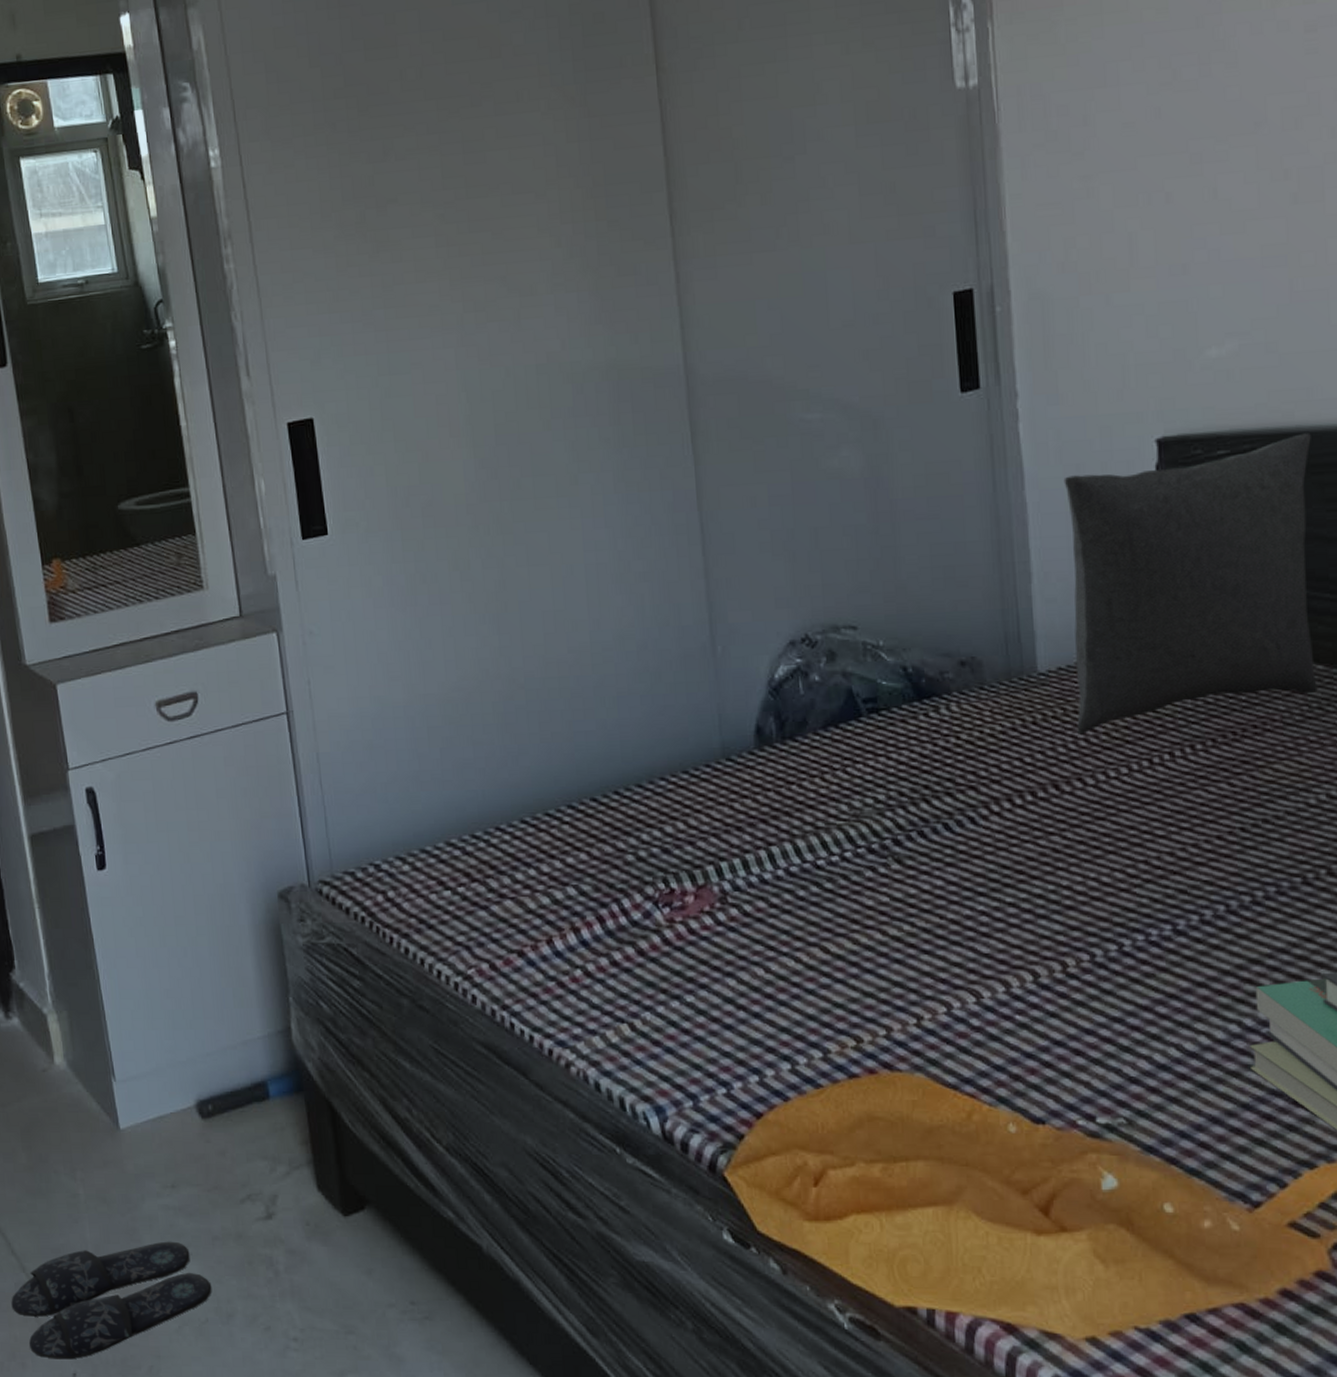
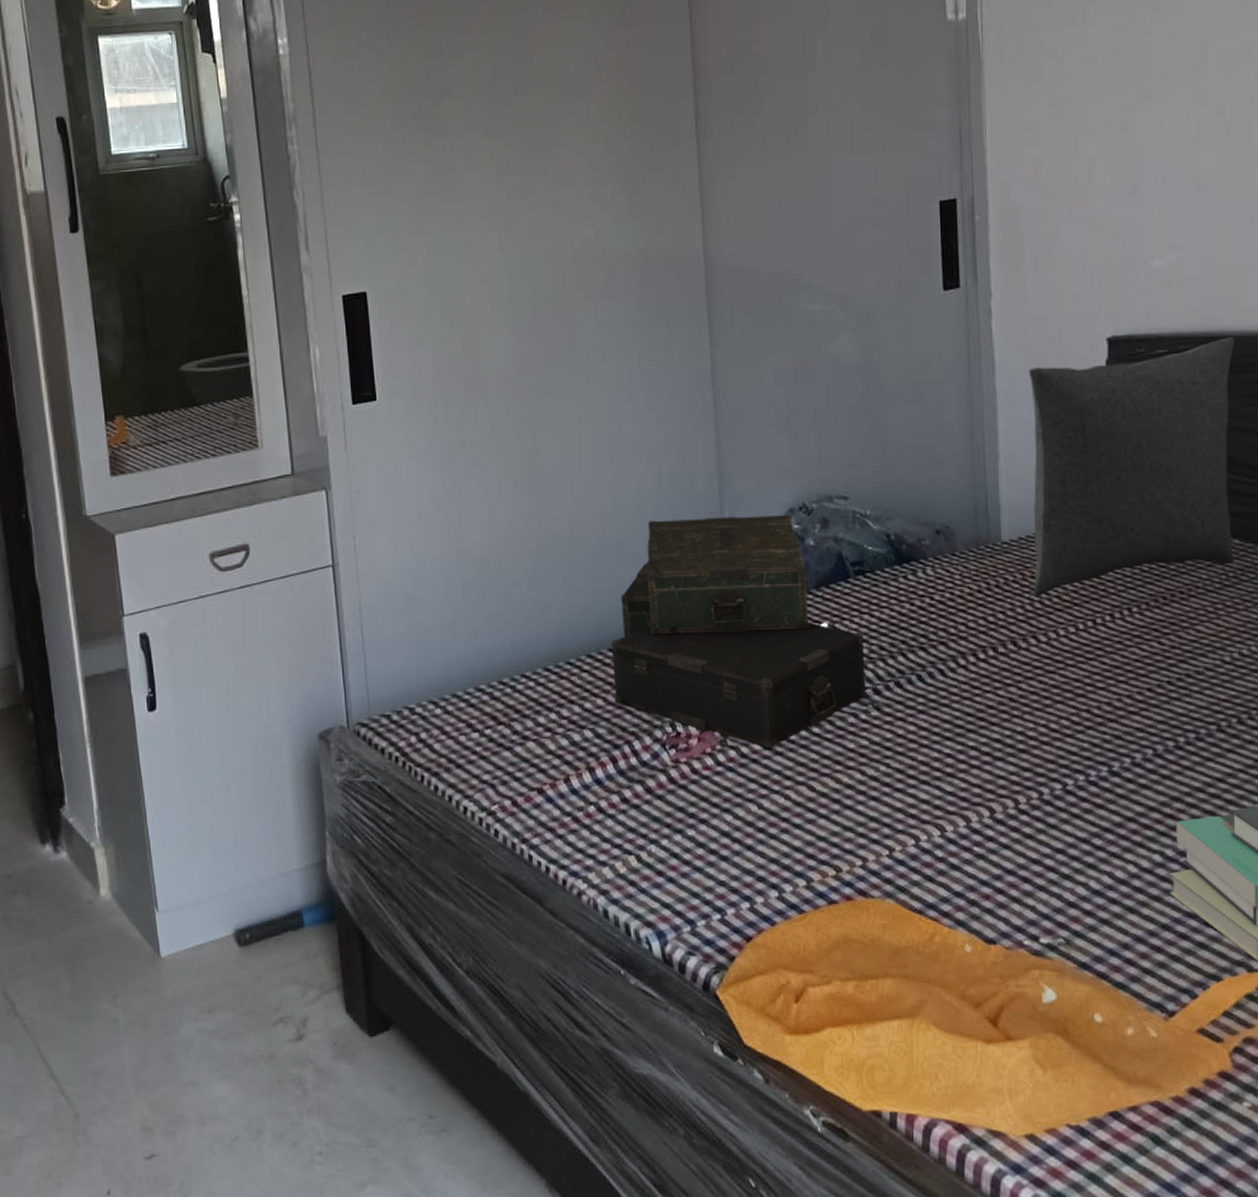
slippers: present [11,1241,212,1360] -> none [49,1063,243,1178]
suitcase: none [593,647,885,907] -> present [611,514,866,749]

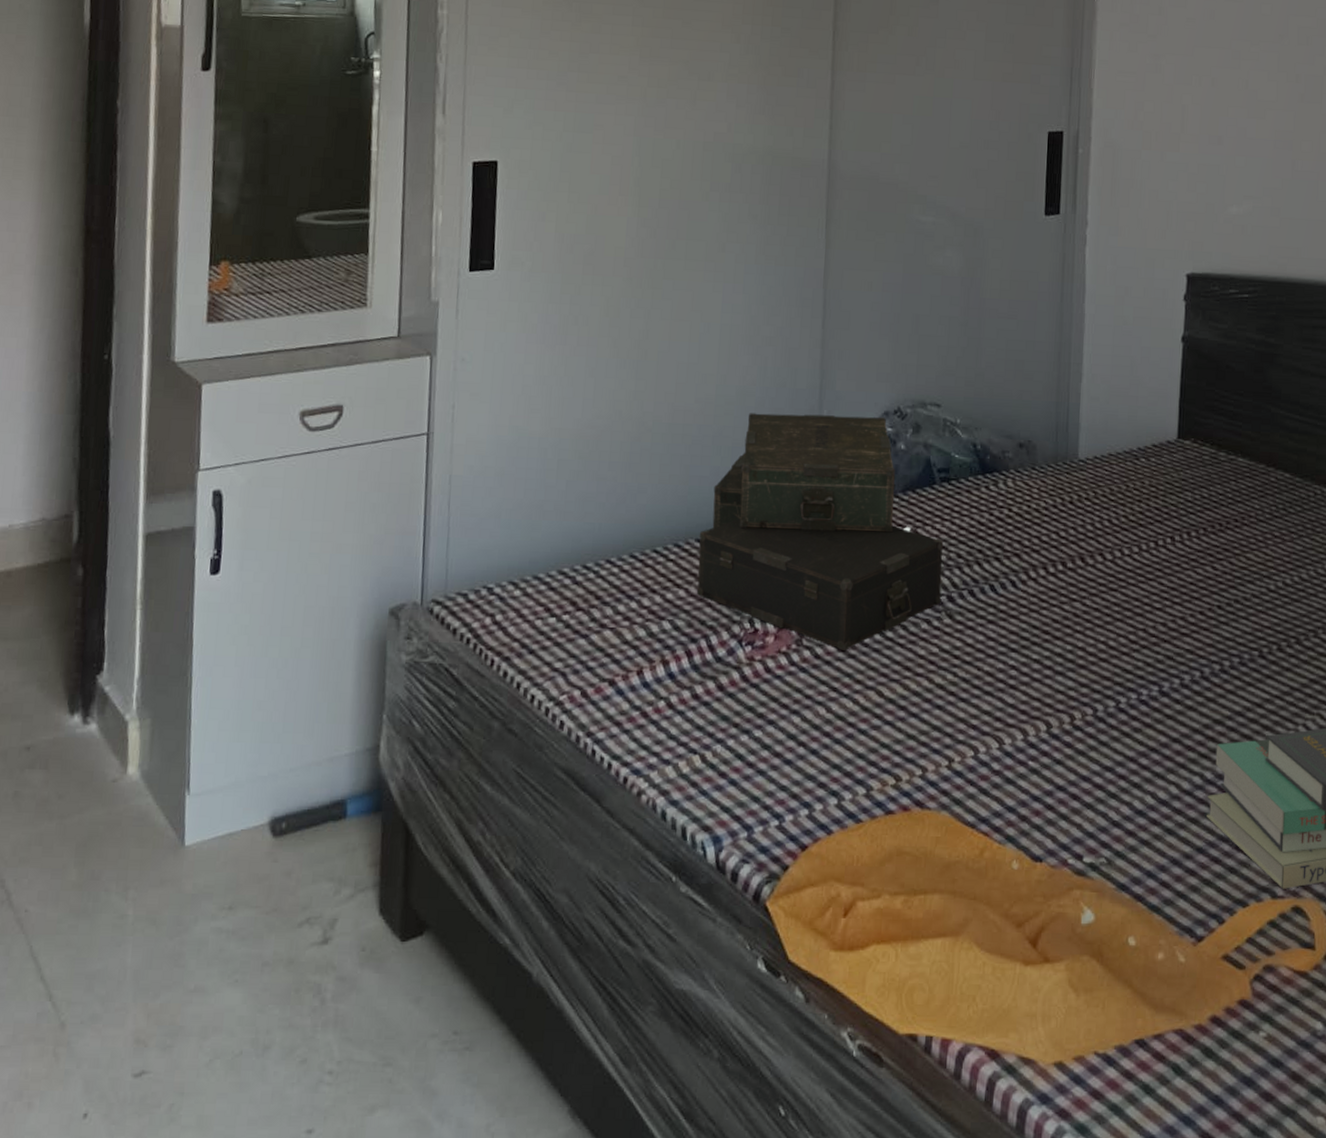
pillow: present [1028,337,1235,598] -> none [1103,283,1297,517]

